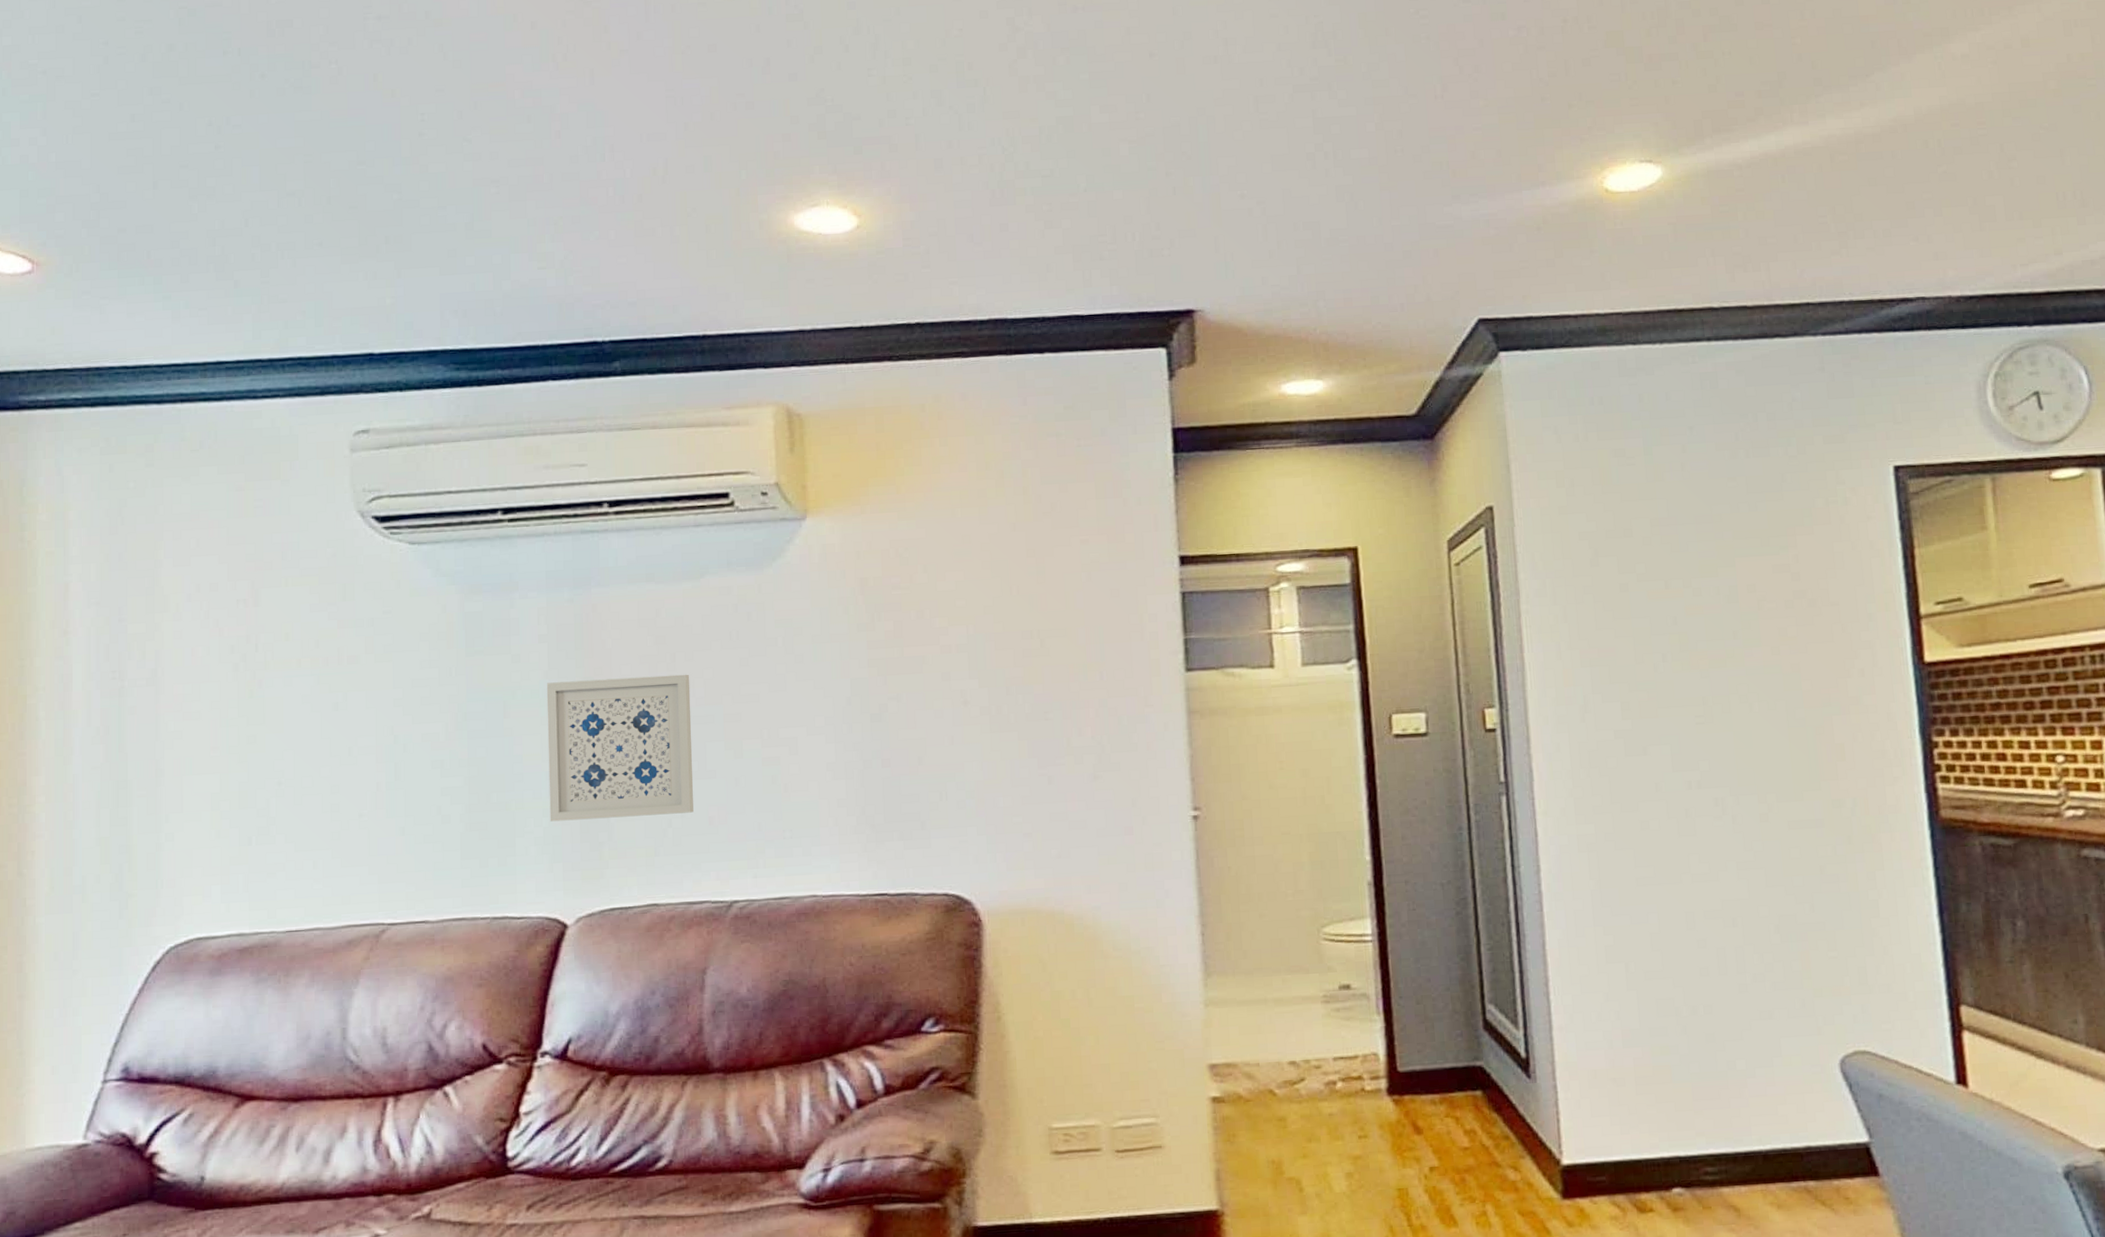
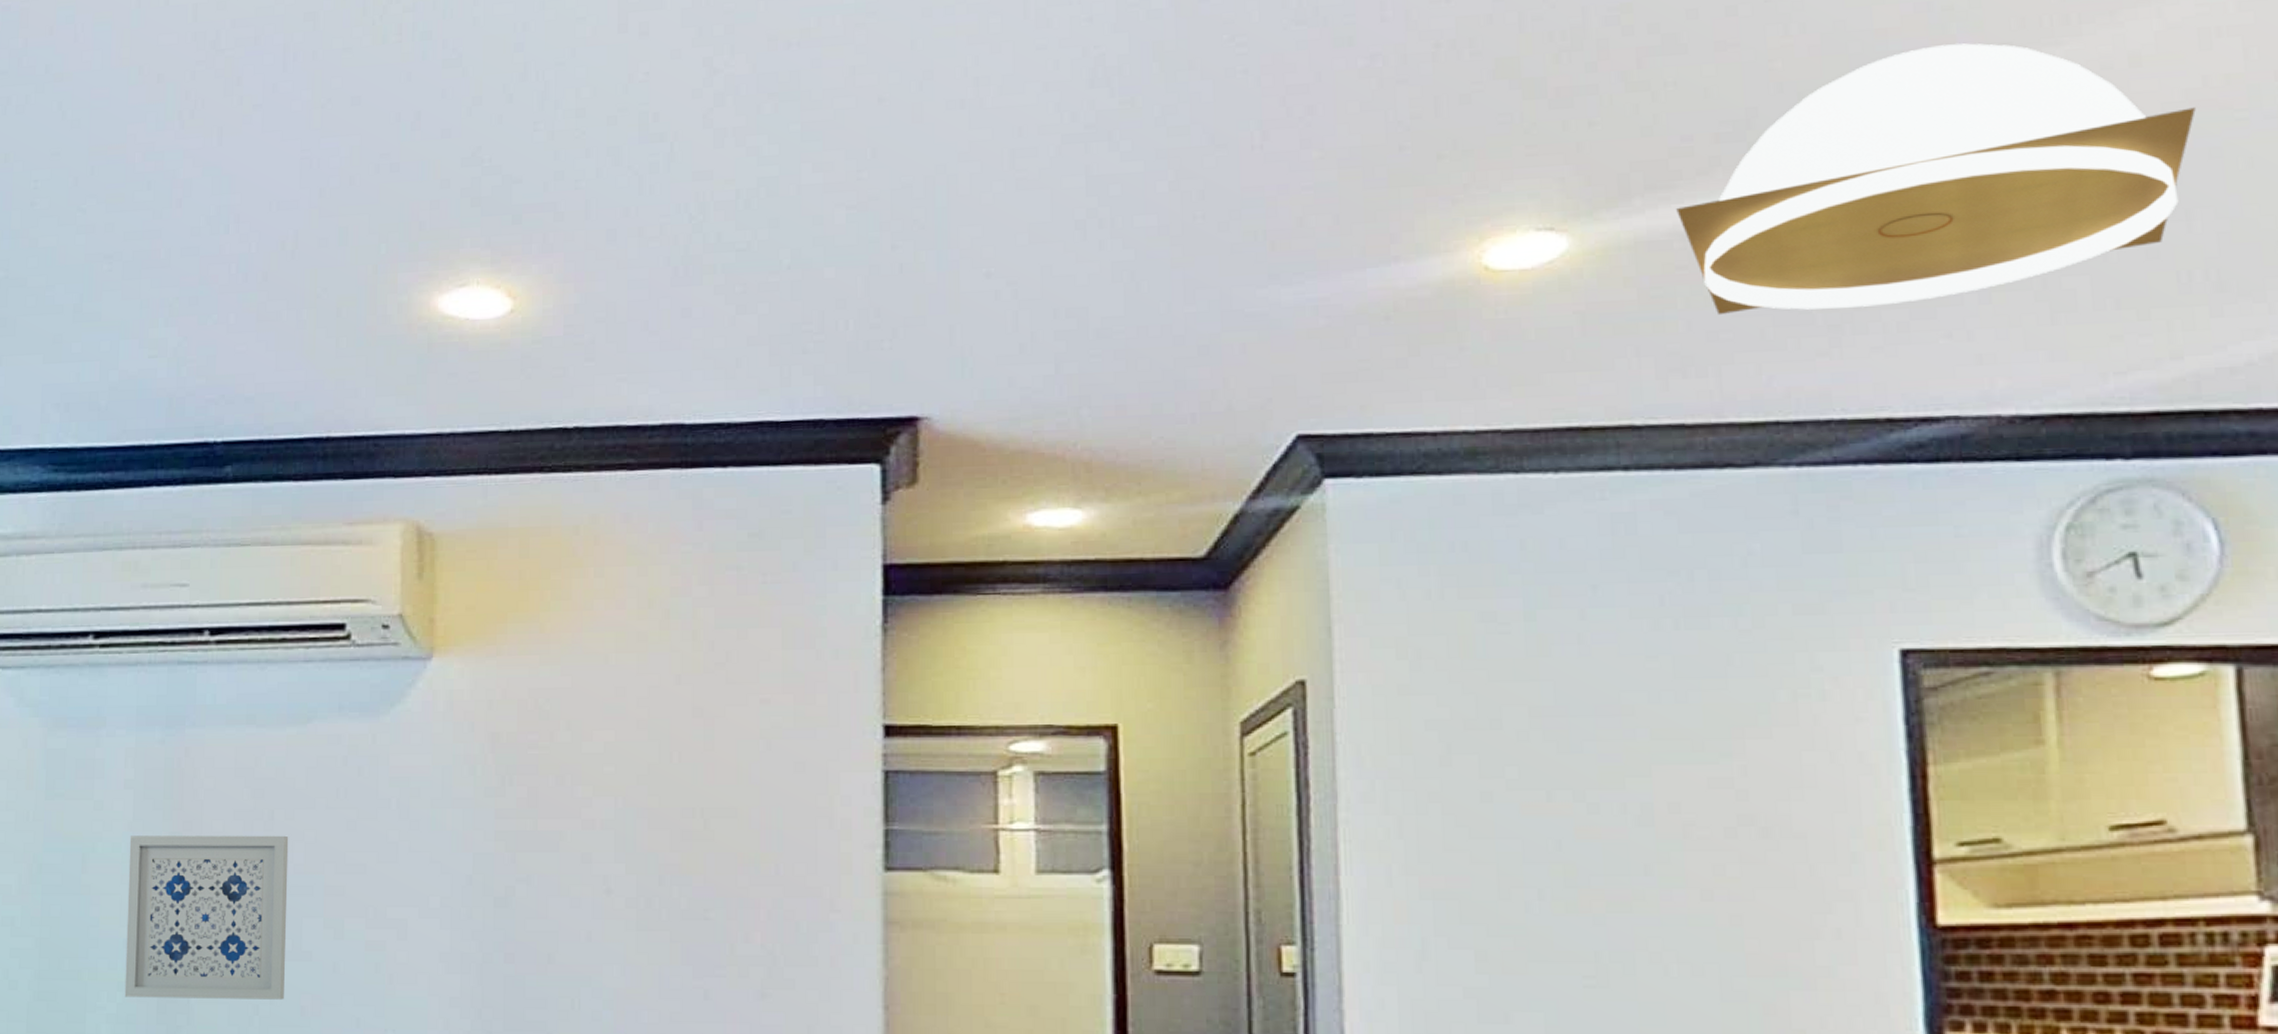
pendant lamp: none [1735,28,2064,226] -> present [1676,43,2196,316]

